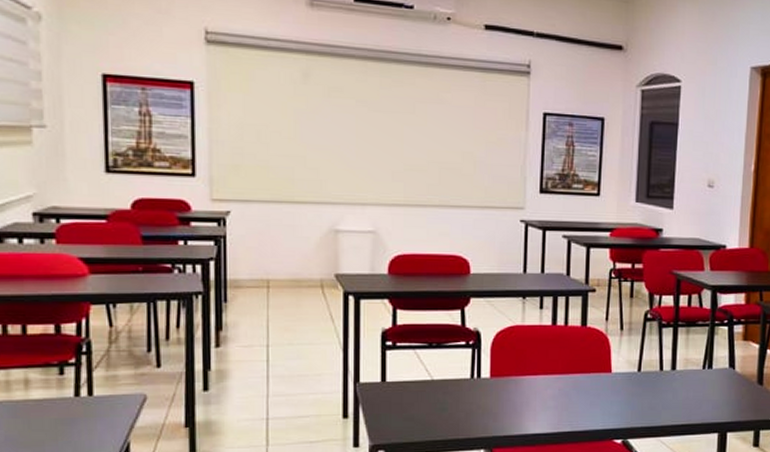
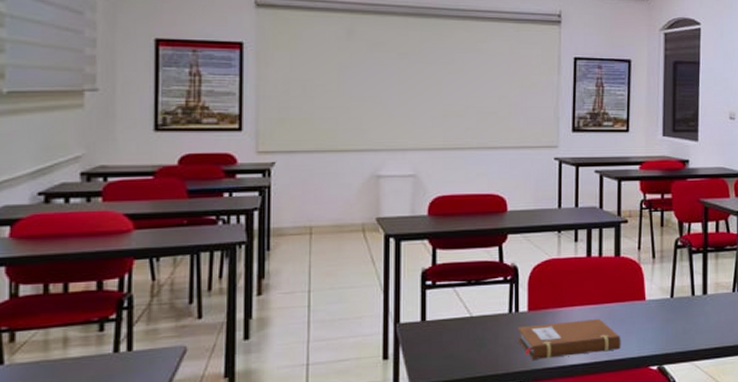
notebook: none [479,388,585,426] -> present [517,318,621,360]

